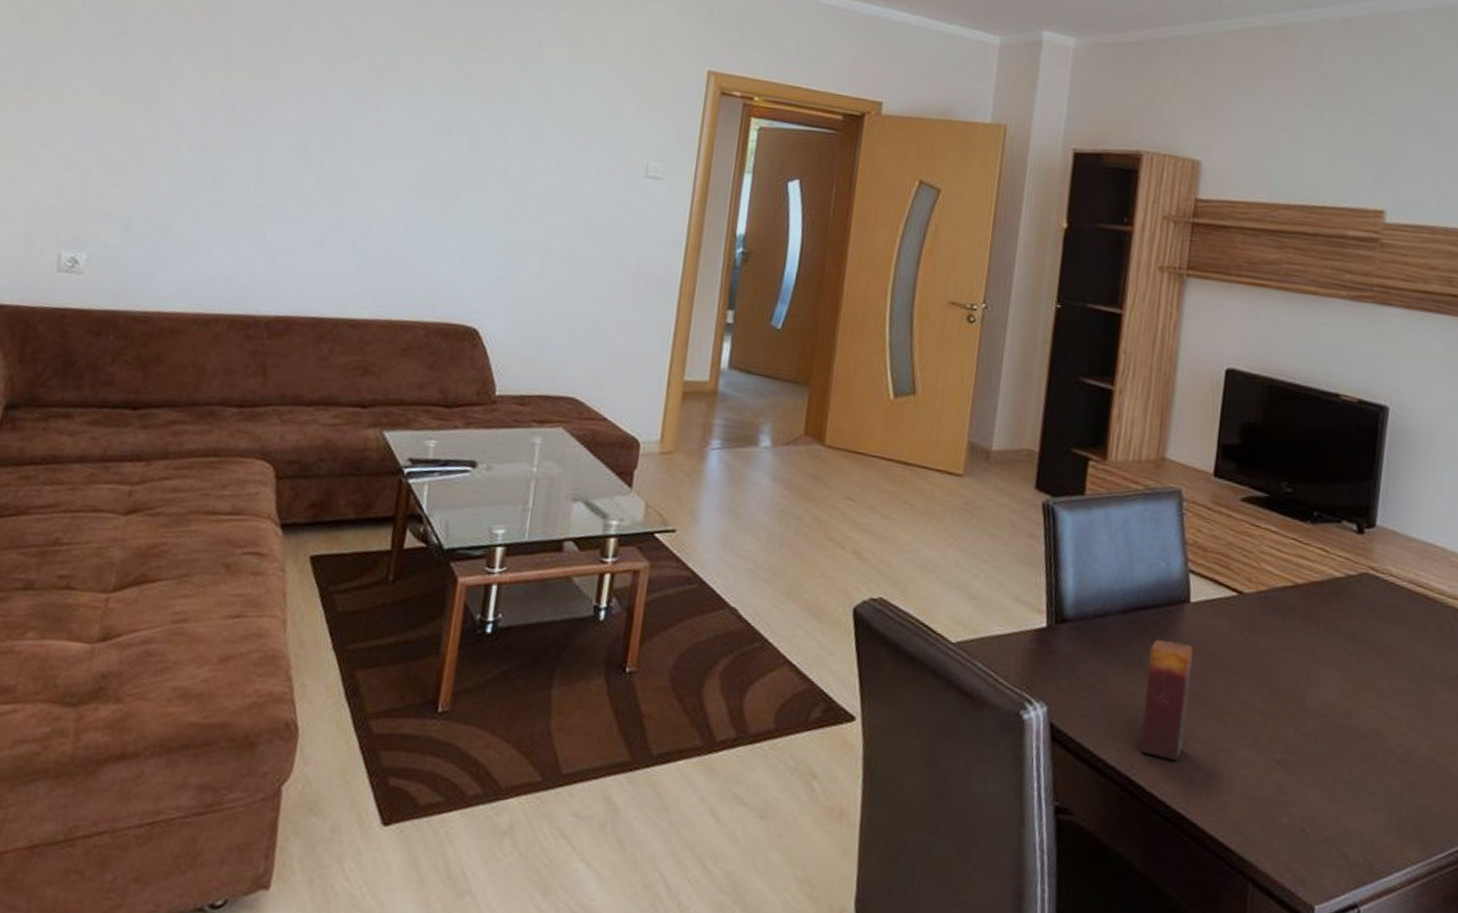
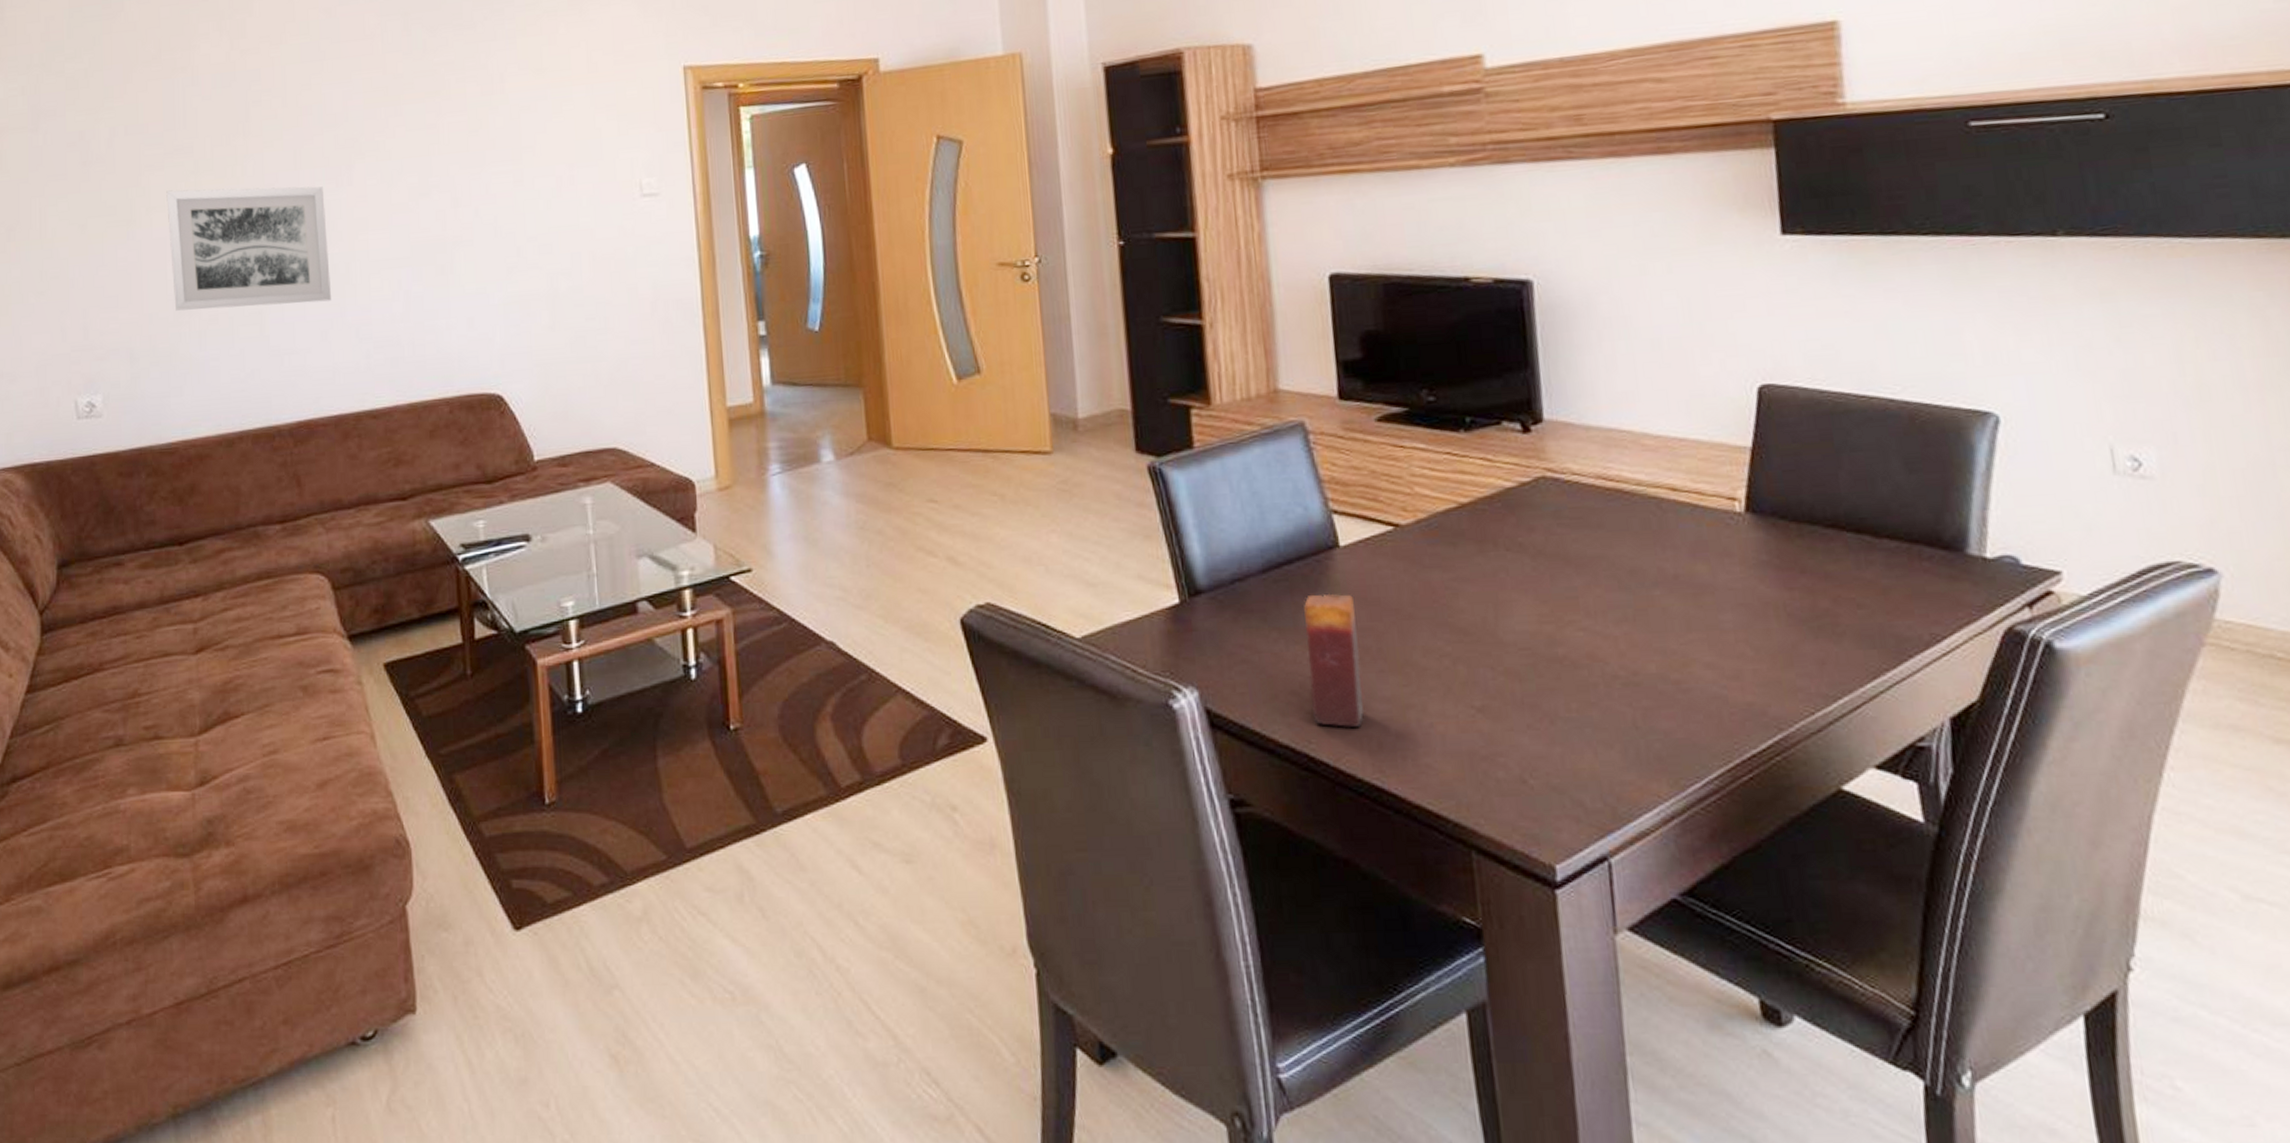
wall art: none [179,77,349,211] -> present [166,186,331,311]

